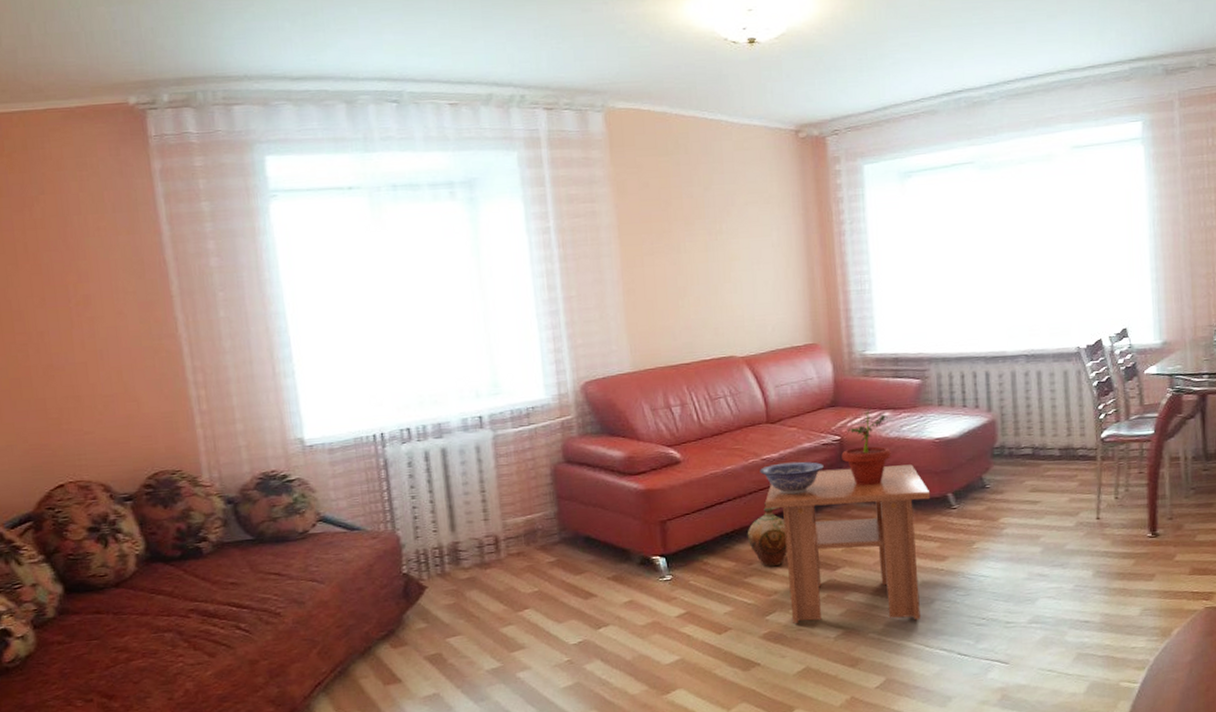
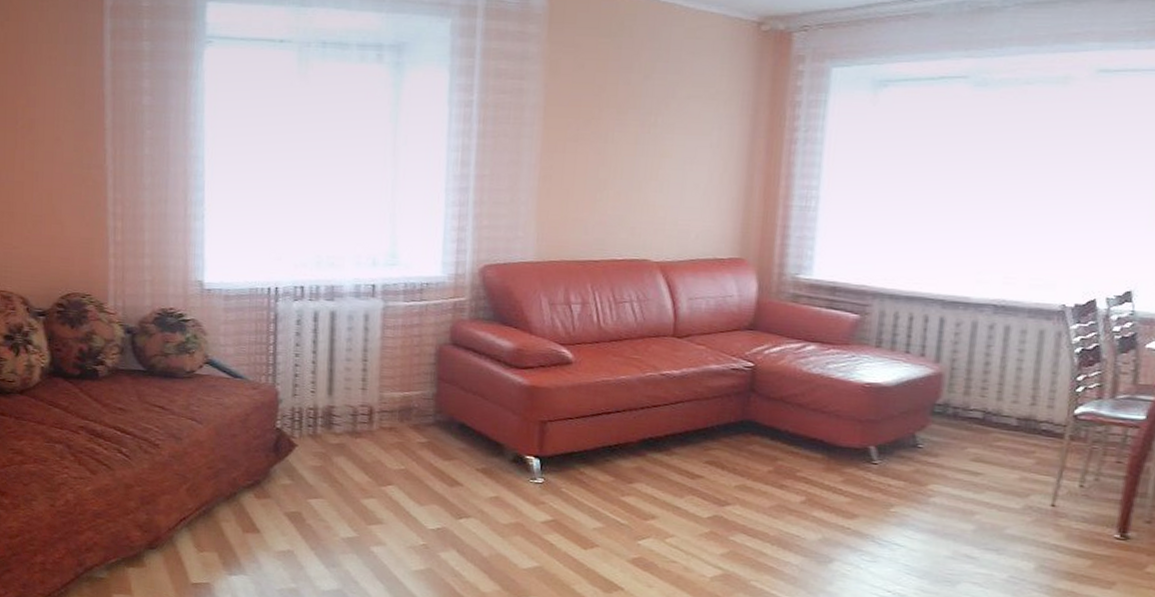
ceramic jug: present [747,502,787,566] -> none [631,420,676,490]
decorative bowl: present [760,461,824,495] -> none [656,381,730,418]
coffee table: present [765,464,931,623] -> none [657,396,850,578]
potted plant: present [841,407,892,486] -> none [751,336,813,423]

